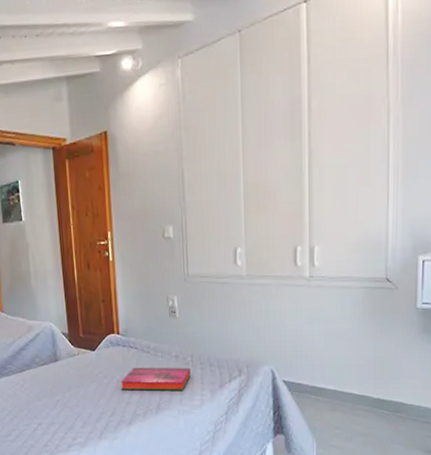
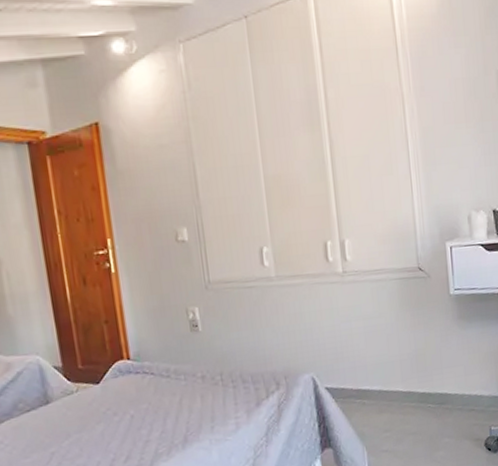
hardback book: present [121,367,191,391] -> none [136,388,222,426]

